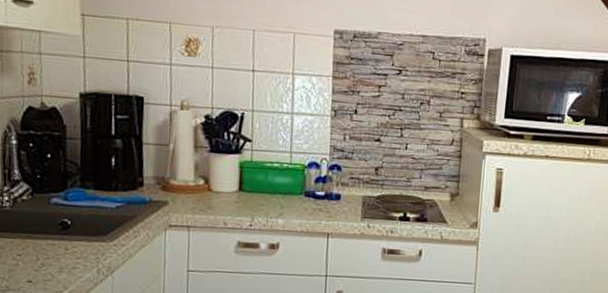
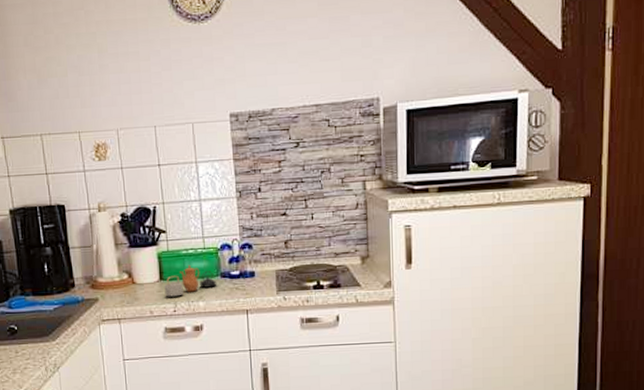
teapot: none [241,178,300,211] -> present [163,264,217,297]

